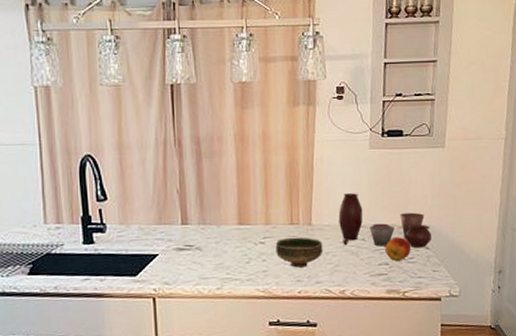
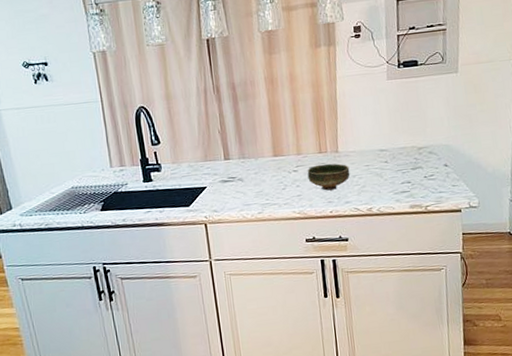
pottery set: present [338,193,432,249] -> none [361,121,450,168]
fruit: present [385,237,411,262] -> none [407,157,431,180]

